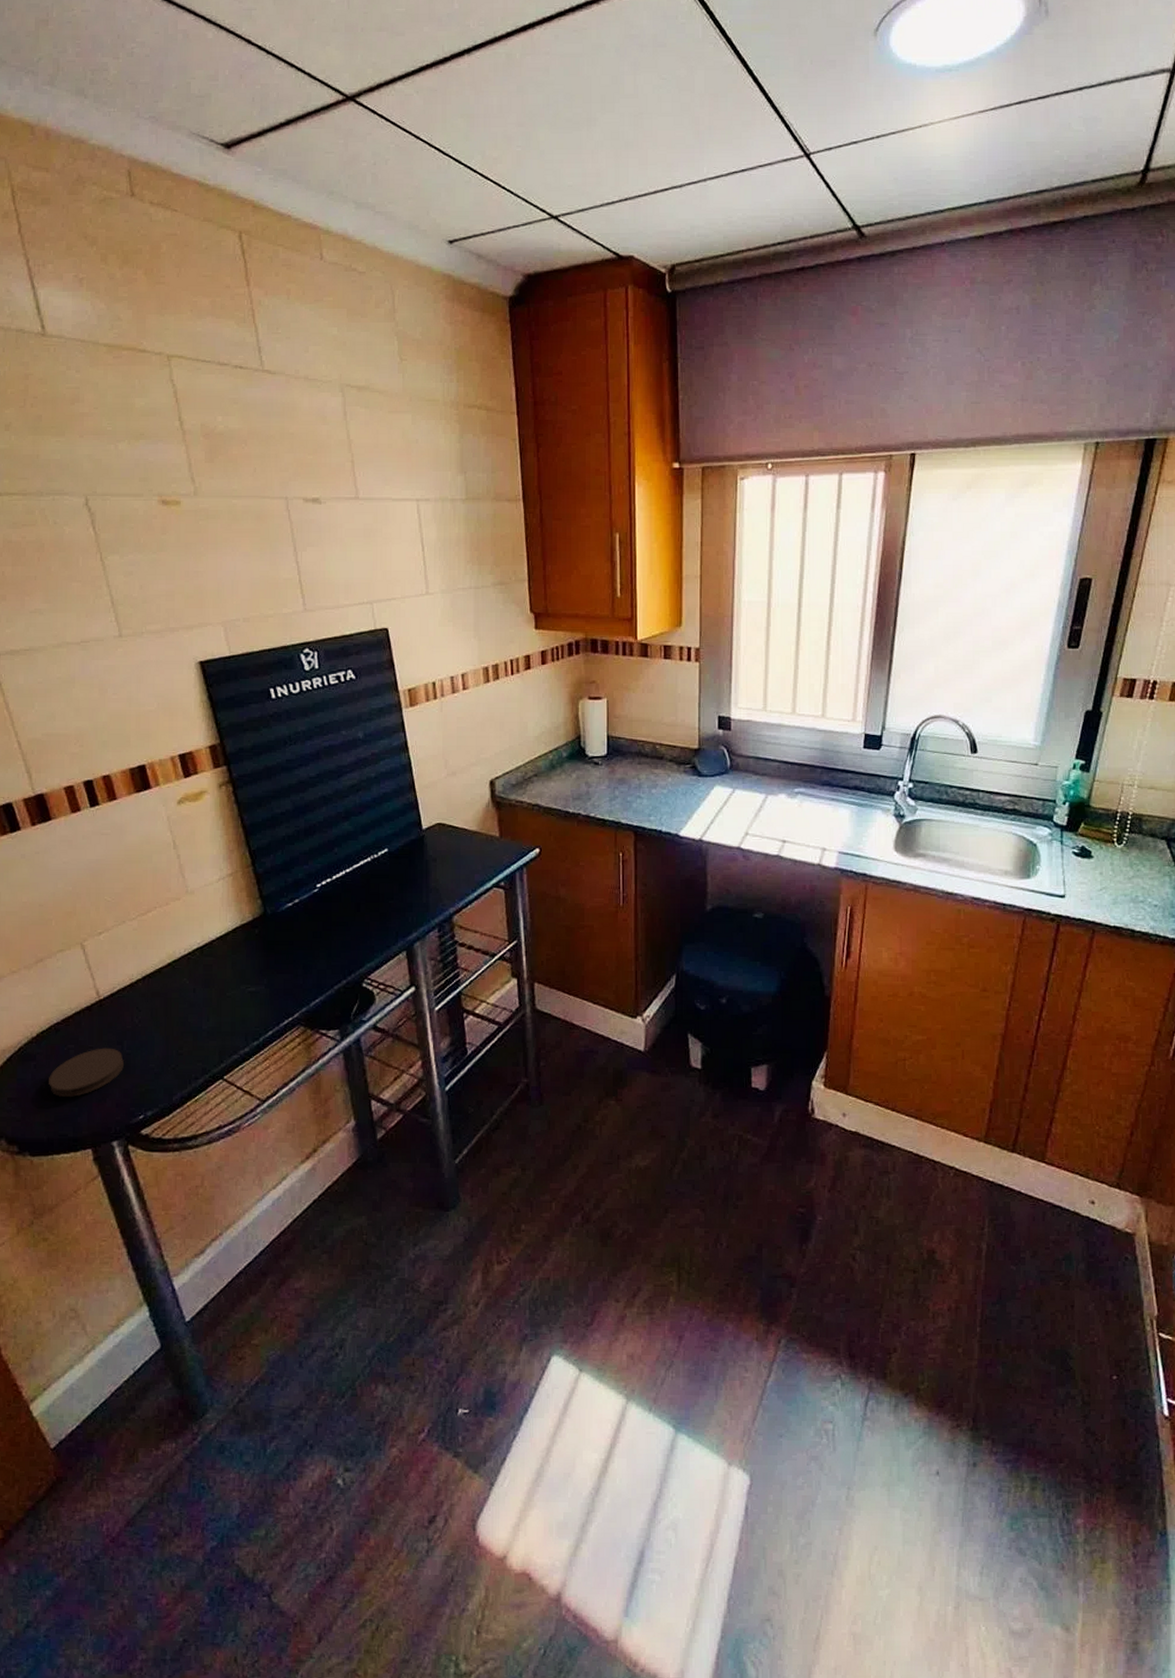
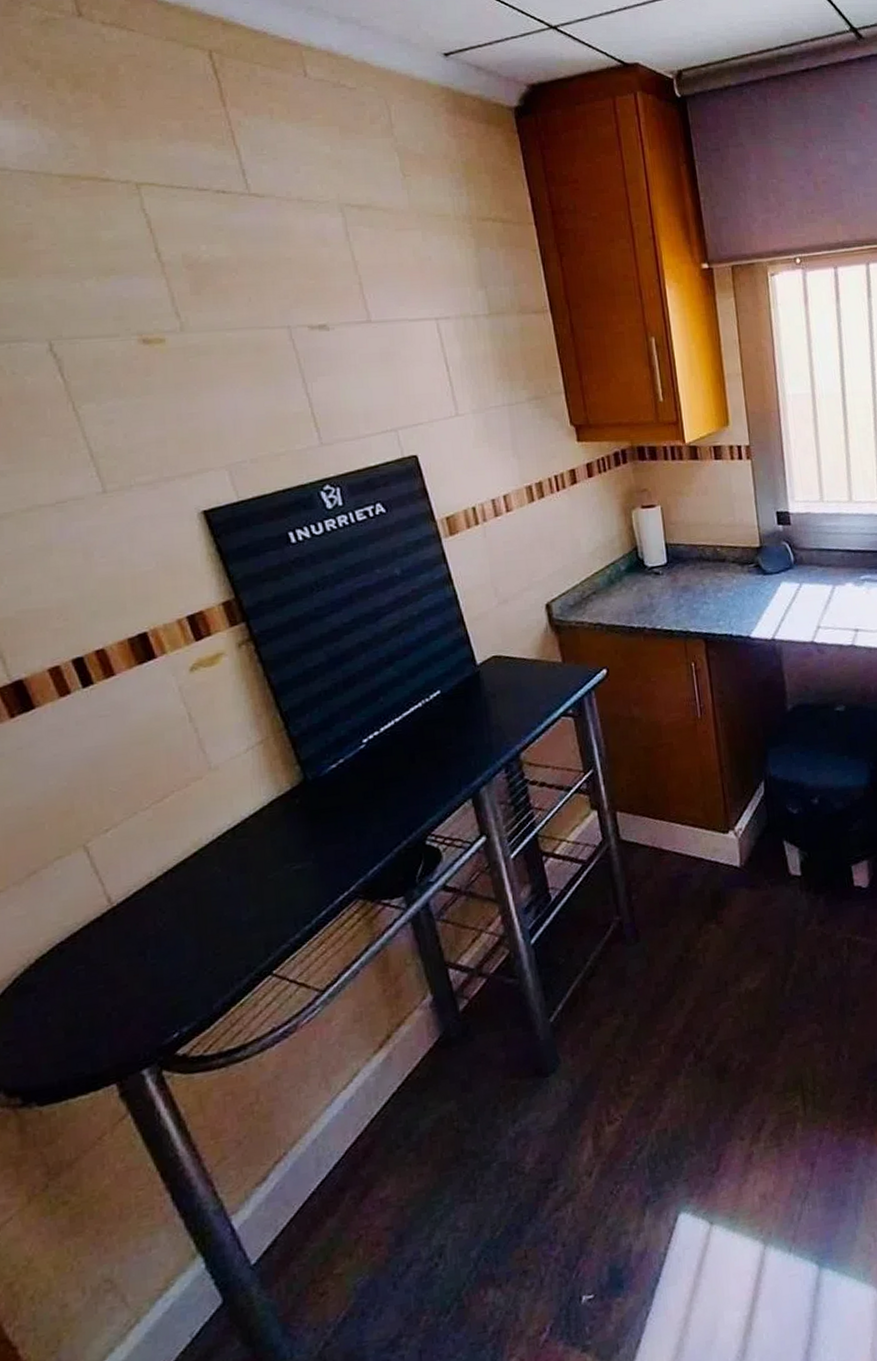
coaster: present [49,1048,125,1098] -> none [55,961,150,1029]

